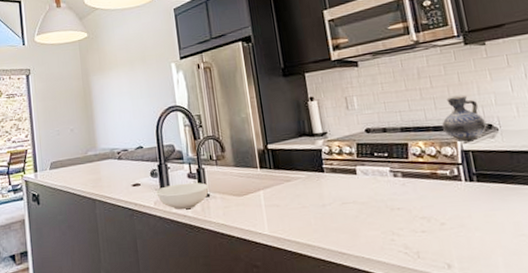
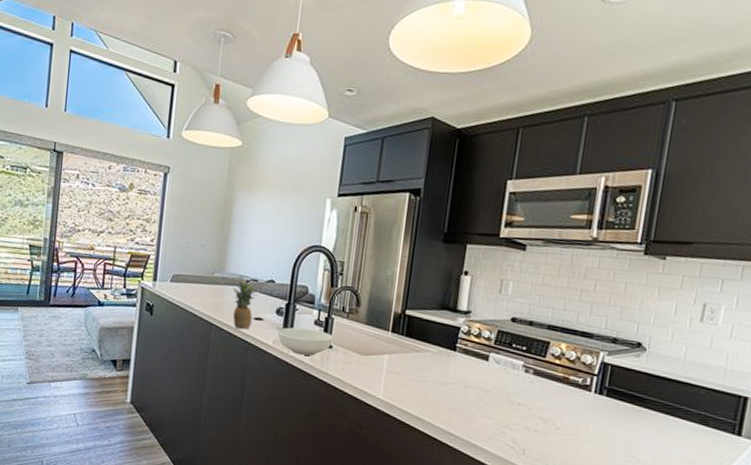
fruit: none [107,151,132,199] -> present [232,279,260,331]
ceramic jug: present [441,94,487,141] -> none [589,305,637,355]

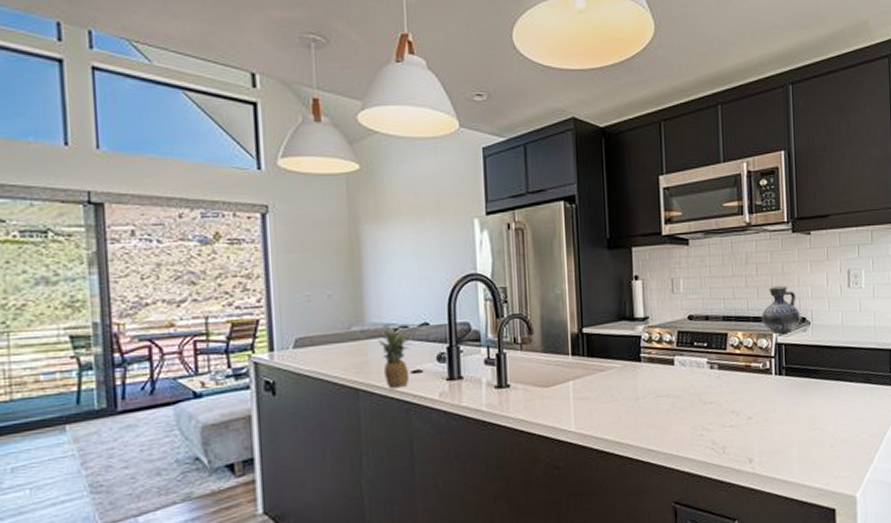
bowl: present [277,327,334,357] -> none [443,370,509,404]
ceramic jug: none [589,305,637,355] -> present [761,285,801,334]

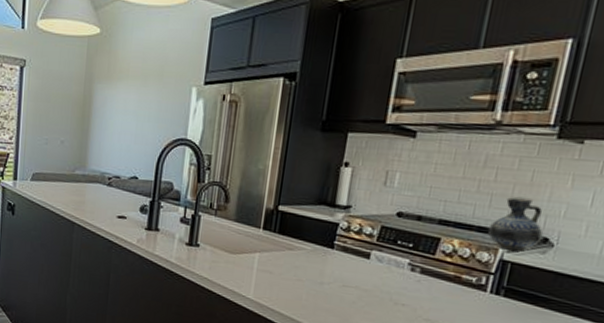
fruit: present [378,328,413,390] -> none [94,176,123,230]

